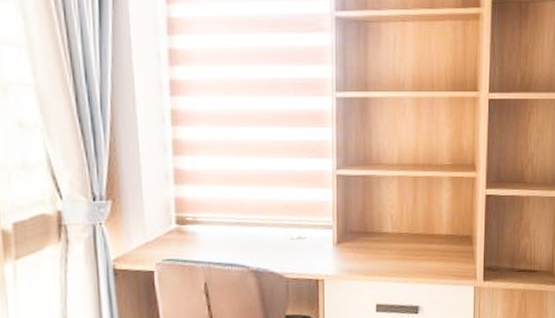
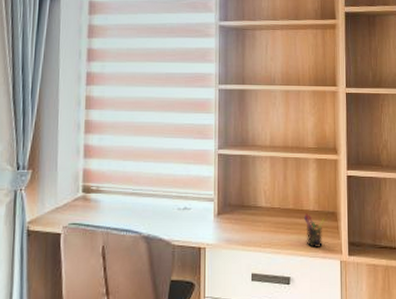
pen holder: none [434,238,459,275] -> present [303,213,325,249]

